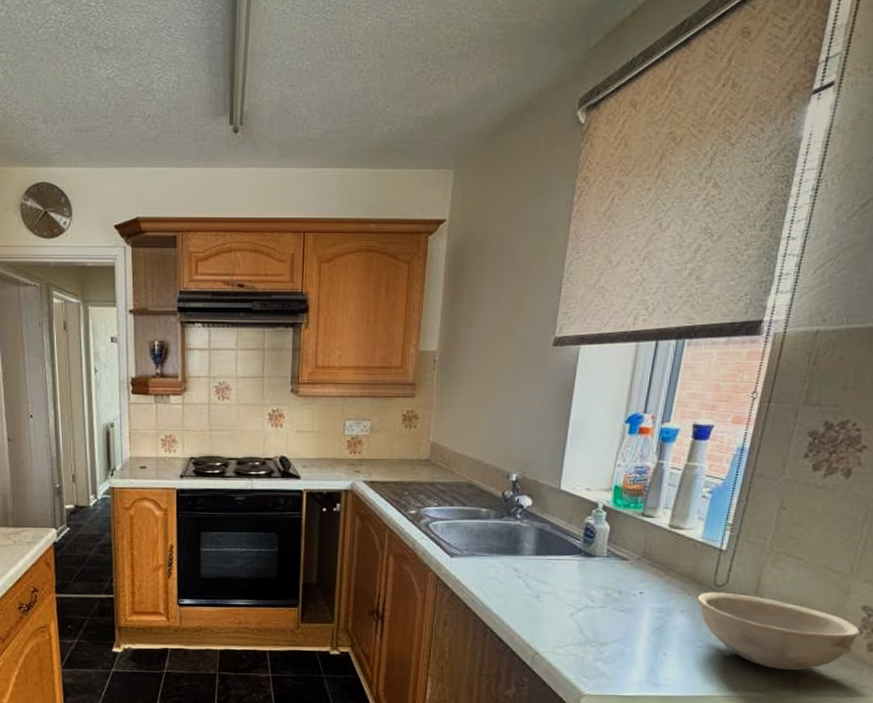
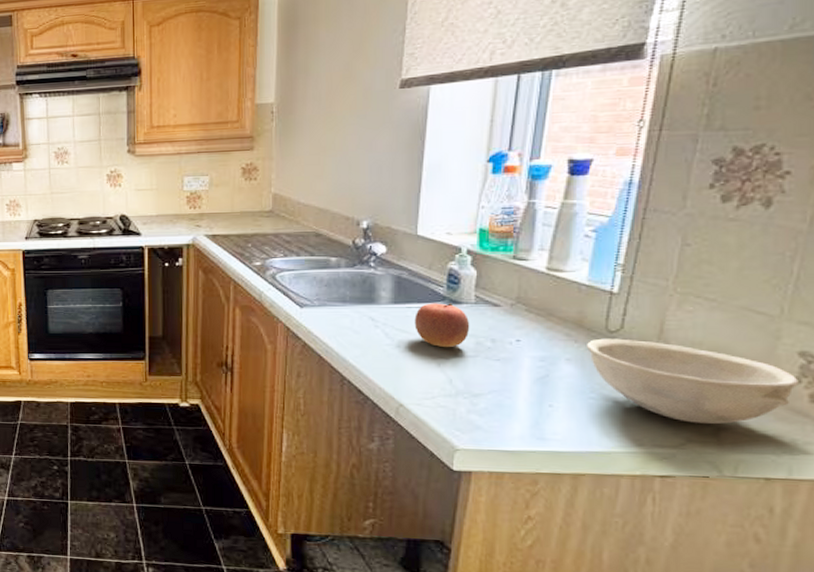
apple: none [553,555,601,599] -> present [414,303,470,348]

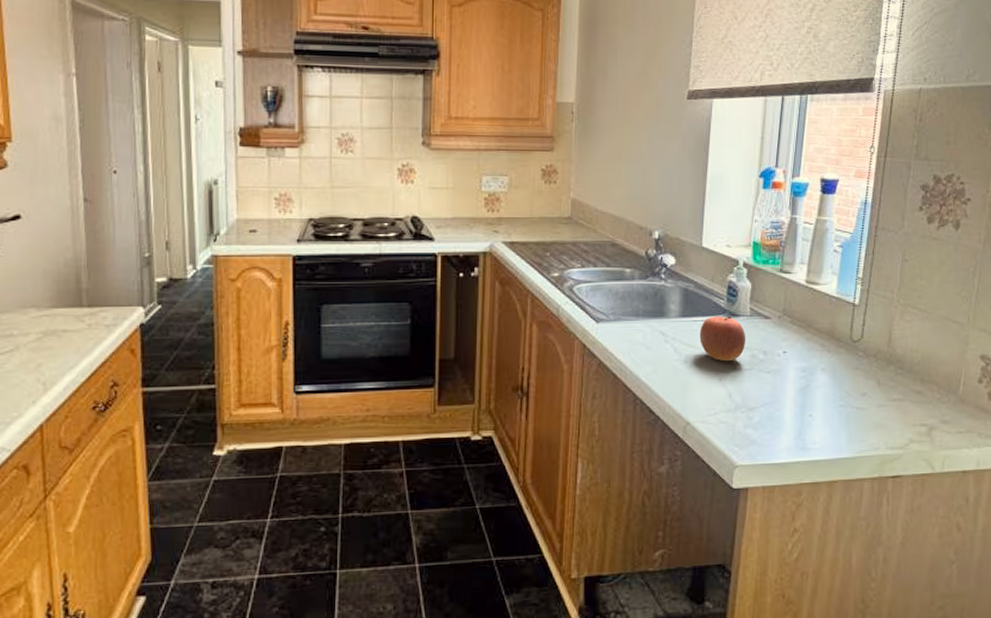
bowl: present [587,338,799,424] -> none [837,347,981,424]

